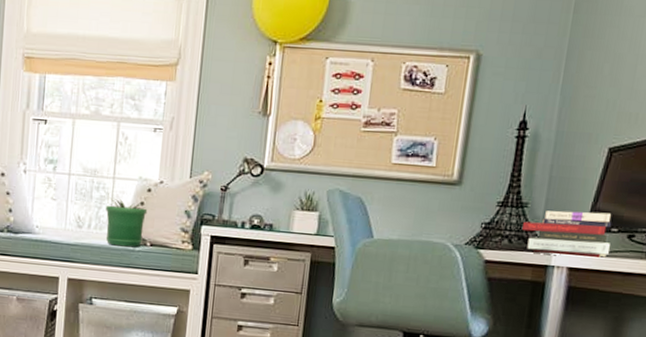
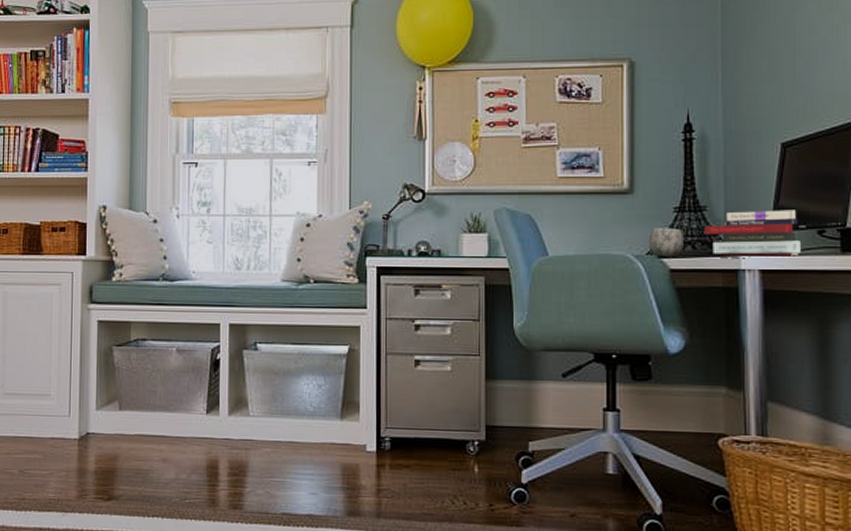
planter: present [105,197,150,247] -> none [264,236,311,286]
mug: none [468,220,503,249] -> present [648,228,683,257]

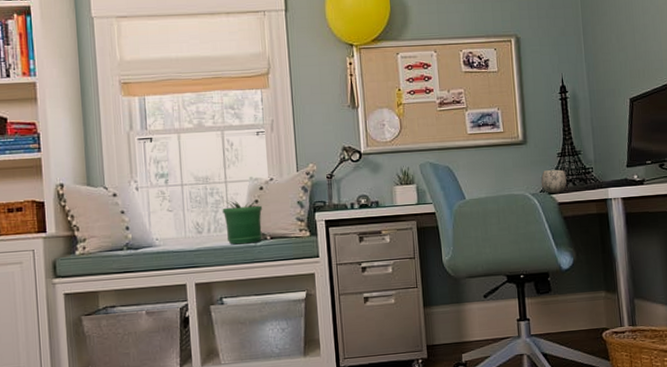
planter: none [264,236,311,286] -> present [222,199,265,245]
books: present [705,209,800,258] -> none [581,149,649,190]

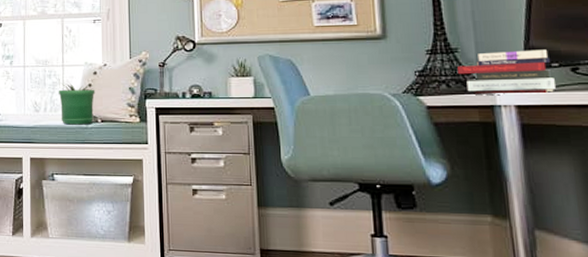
mug: present [540,169,567,193] -> none [404,69,438,95]
books: none [581,149,649,190] -> present [457,49,556,94]

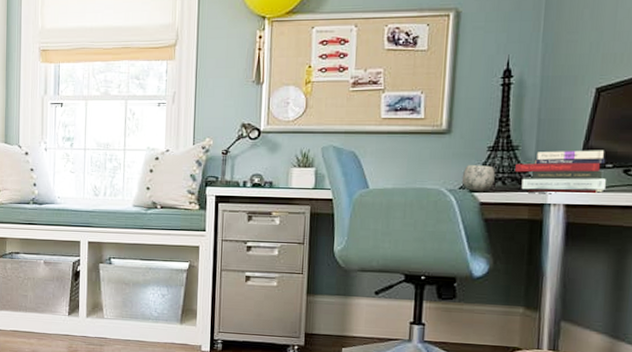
planter: present [58,82,98,125] -> none [118,167,159,211]
mug: none [404,69,438,95] -> present [461,165,495,191]

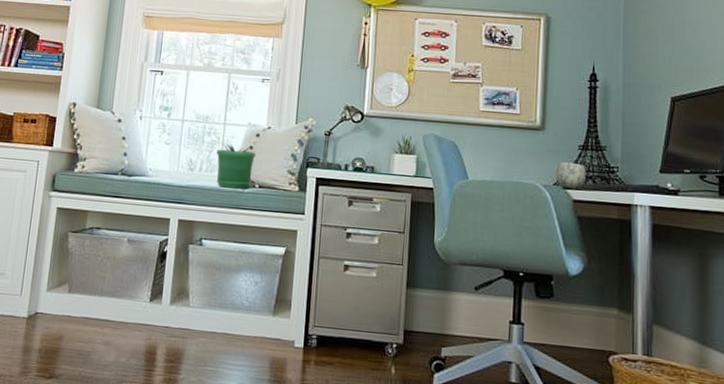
planter: none [118,167,159,211] -> present [216,142,259,189]
books: present [515,150,606,194] -> none [604,153,685,198]

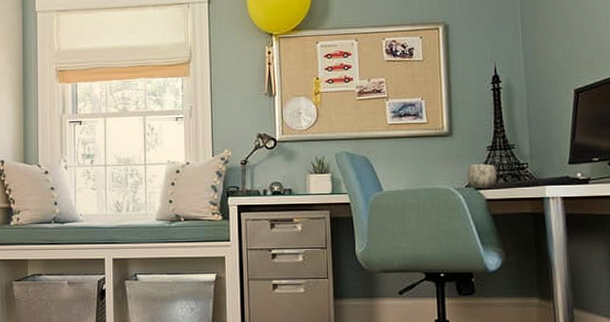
planter: present [216,142,259,189] -> none [140,181,181,224]

